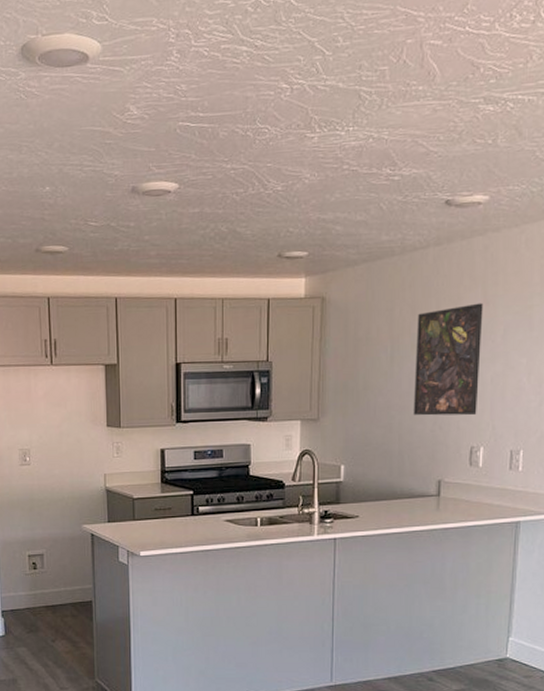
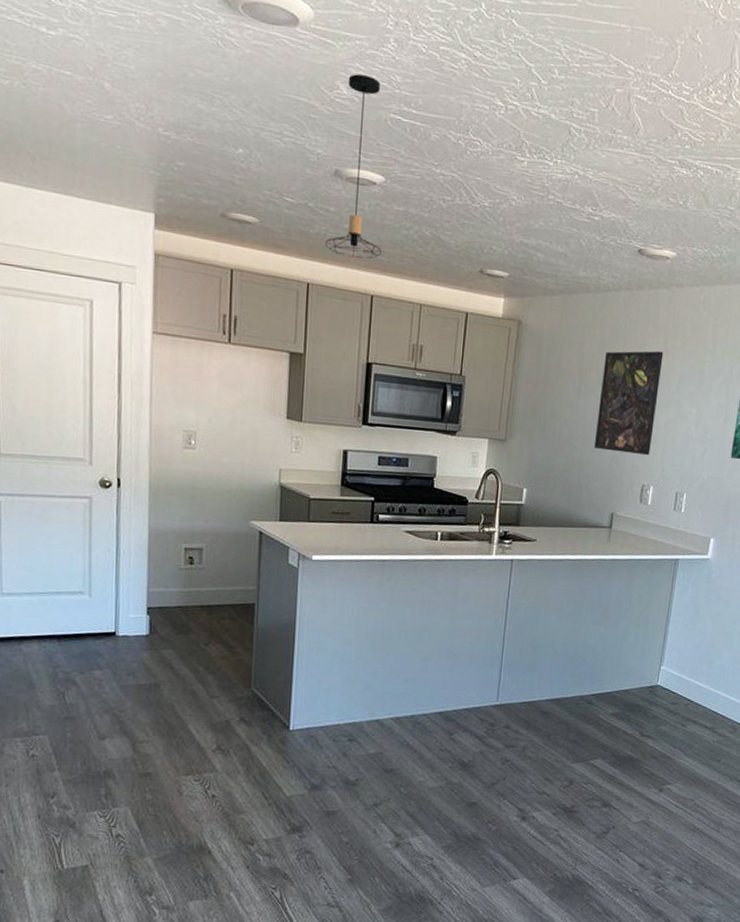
pendant light: none [129,91,181,269] -> present [326,74,382,260]

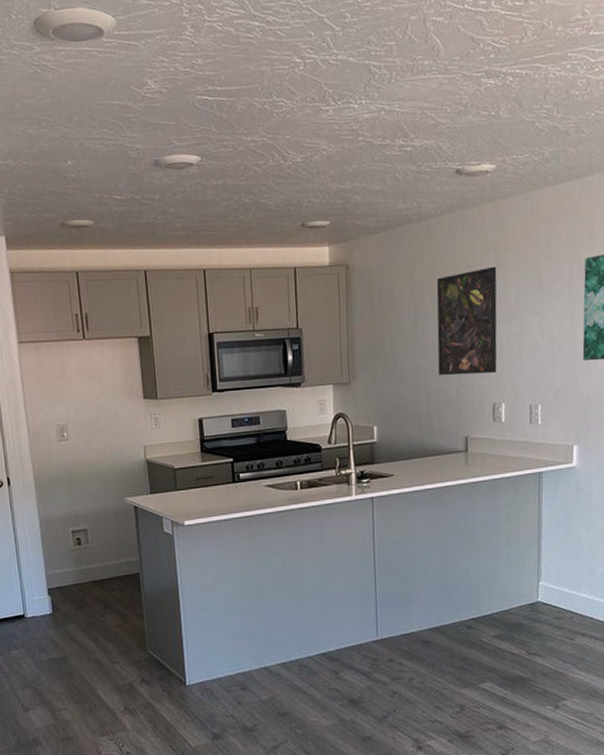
pendant light: present [326,74,382,260] -> none [154,65,207,241]

